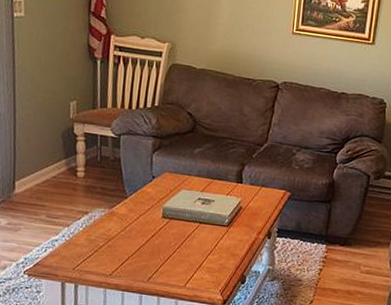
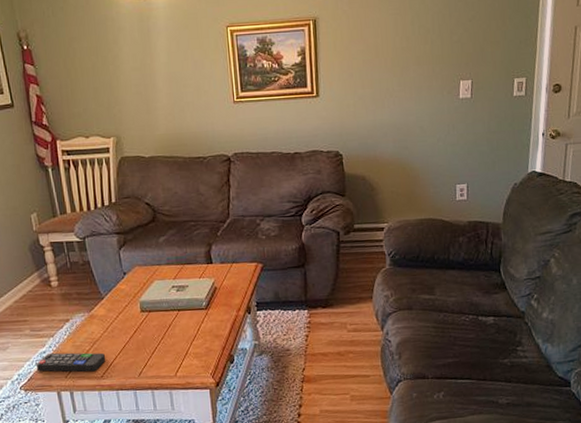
remote control: none [45,242,119,269] -> present [36,352,106,372]

